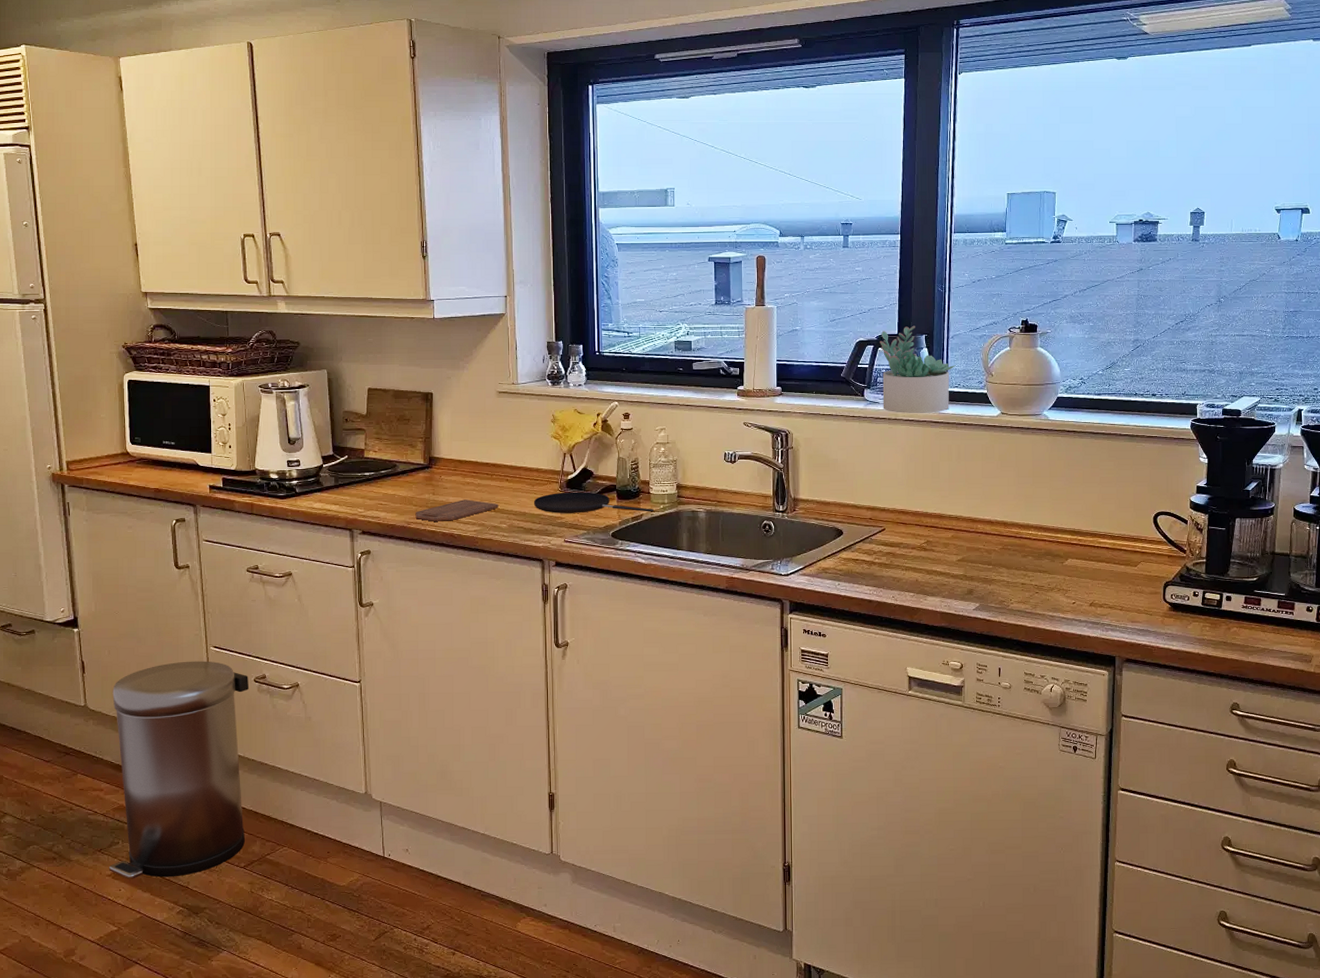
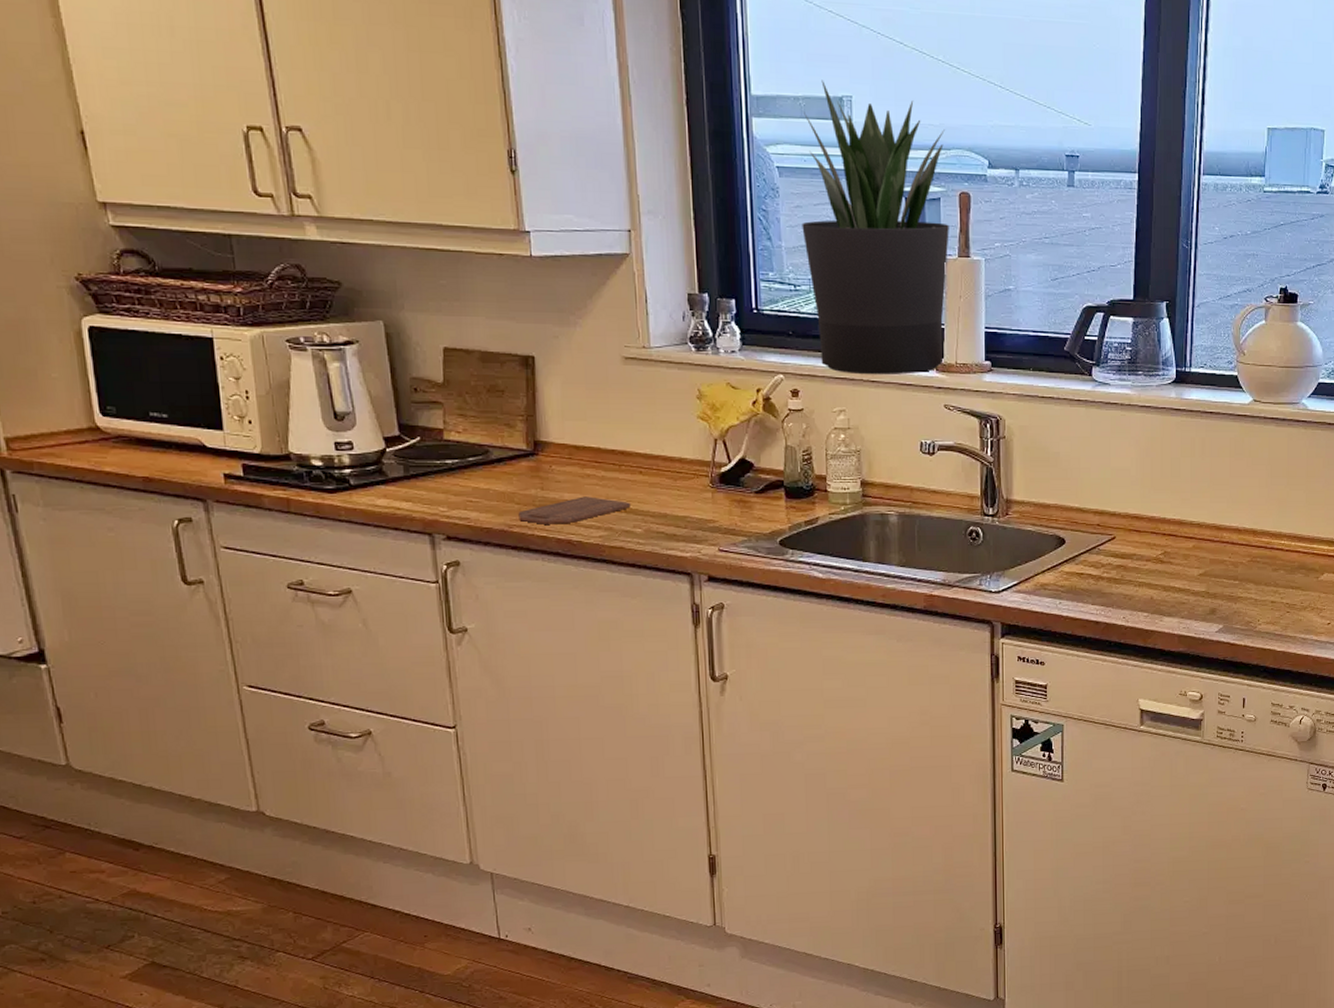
pedal bin: present [109,661,250,879] -> none [105,704,311,981]
frying pan: present [533,492,654,513] -> none [676,488,833,515]
planter: none [634,177,749,401] -> present [802,79,949,376]
succulent plant: present [880,325,956,413] -> none [1111,289,1202,398]

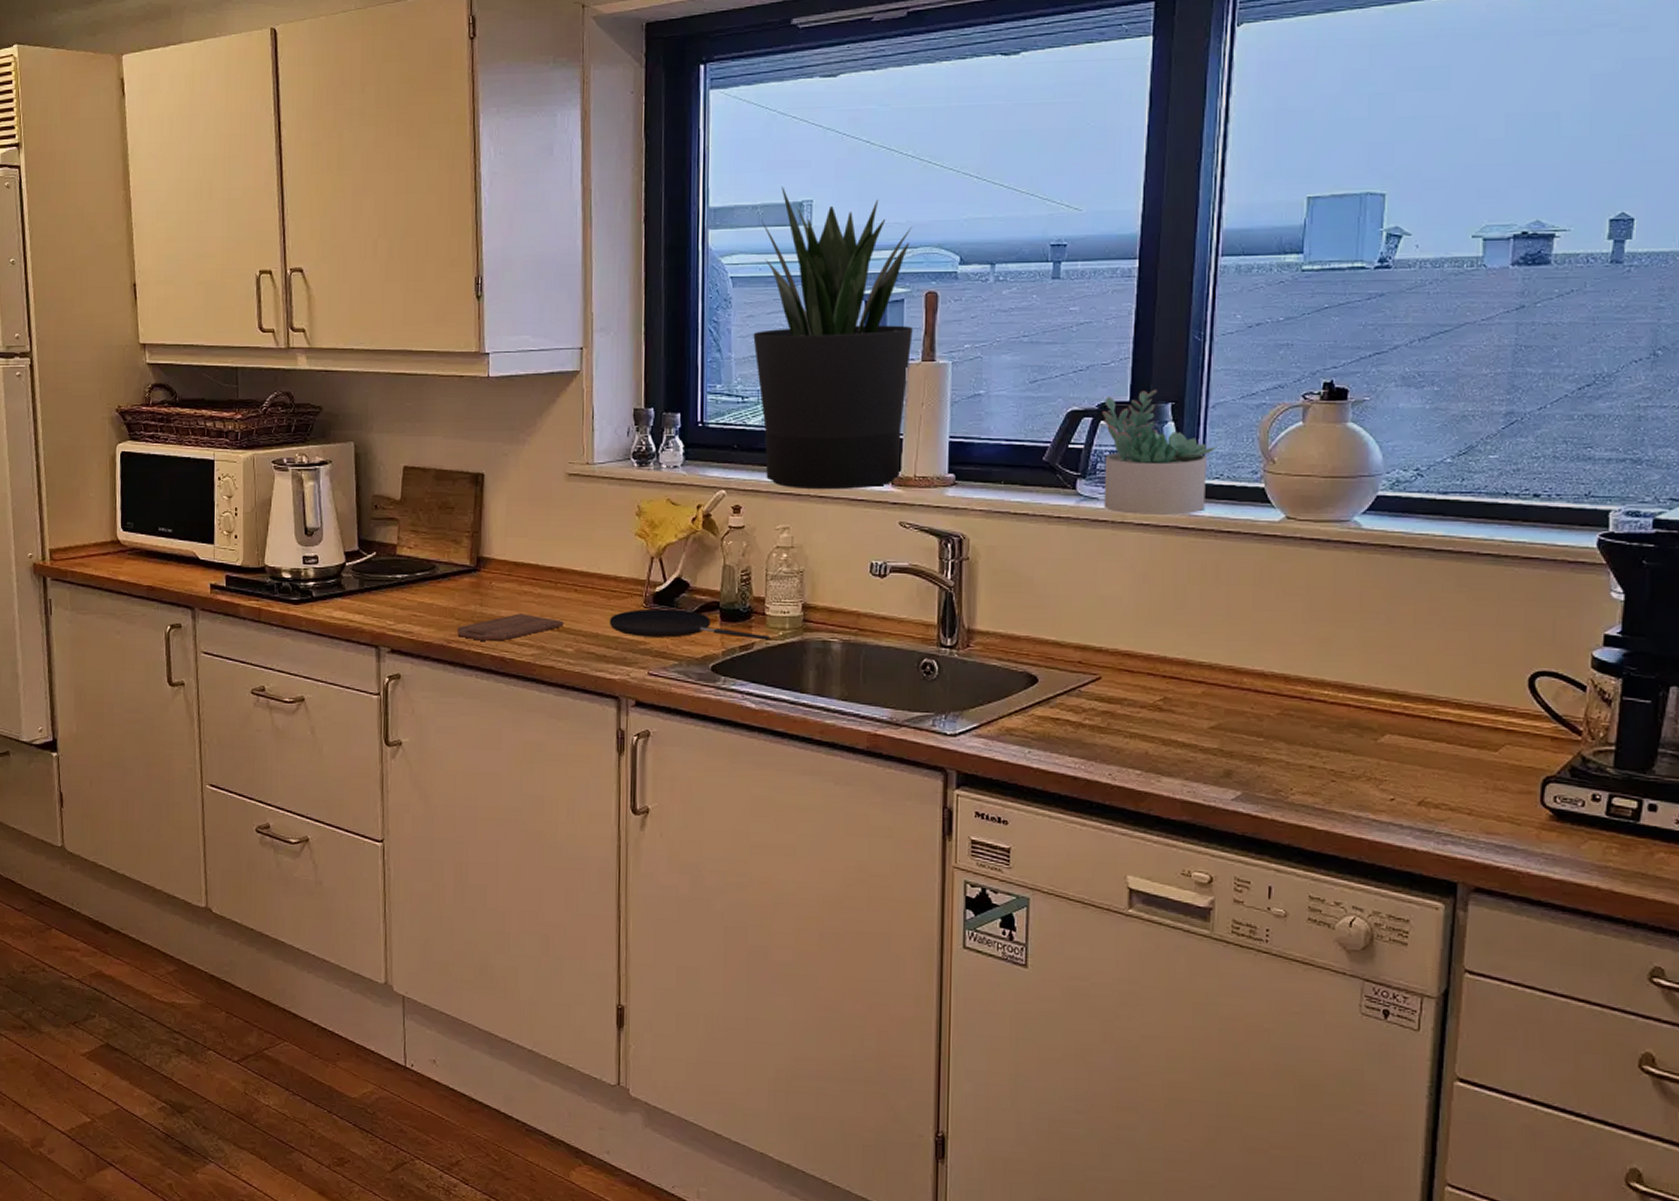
frying pan: none [676,488,833,515] -> present [609,608,770,640]
succulent plant: none [1111,289,1202,398] -> present [1102,389,1218,515]

